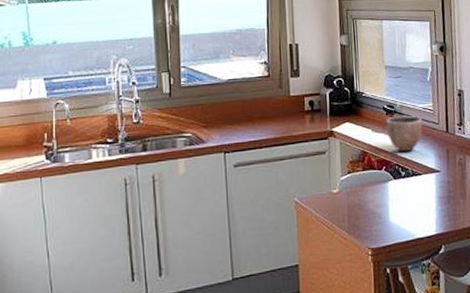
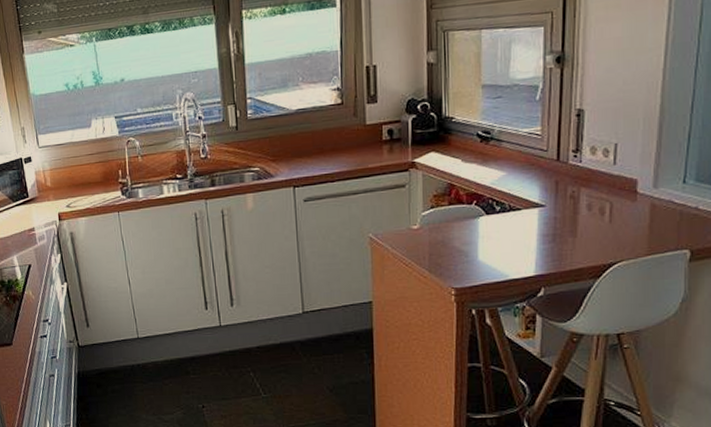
decorative bowl: present [386,115,423,153] -> none [480,142,526,185]

